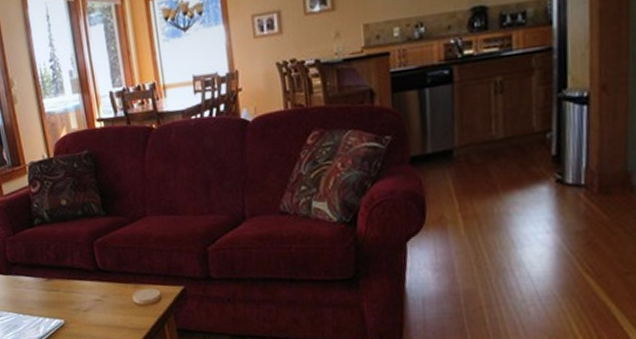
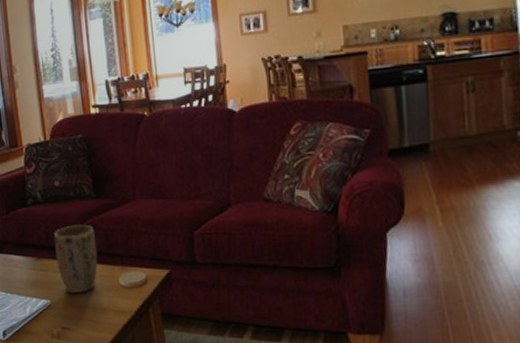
plant pot: none [63,243,110,312] -> present [53,224,98,293]

